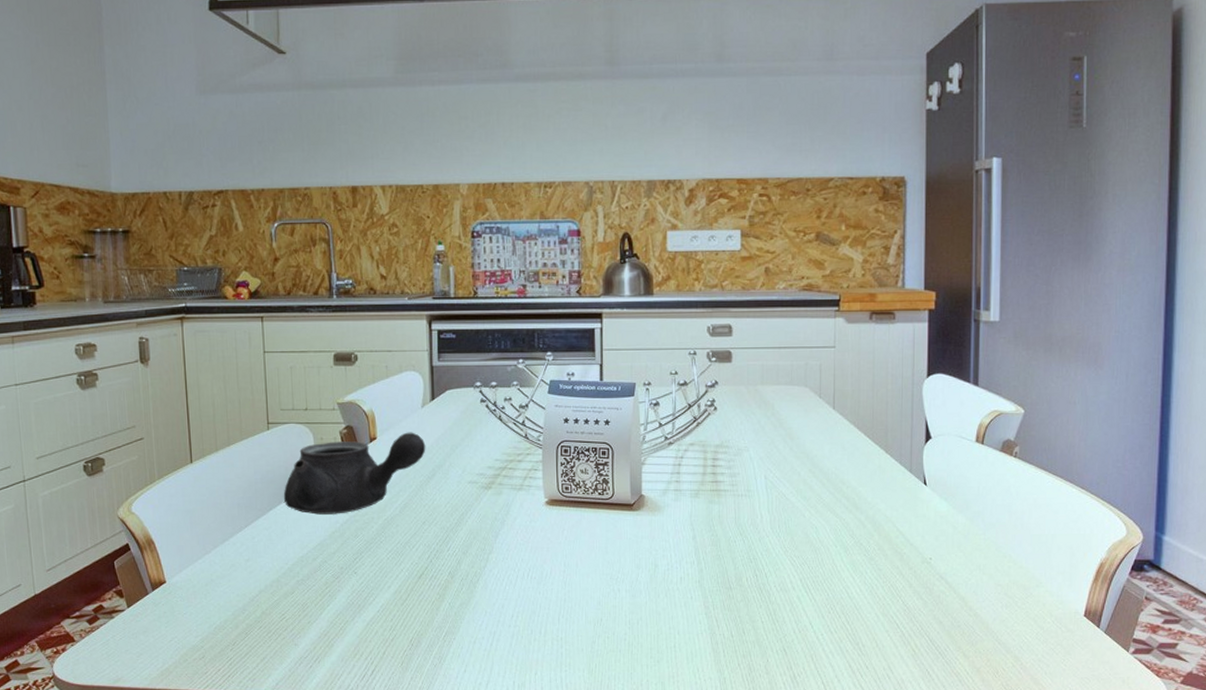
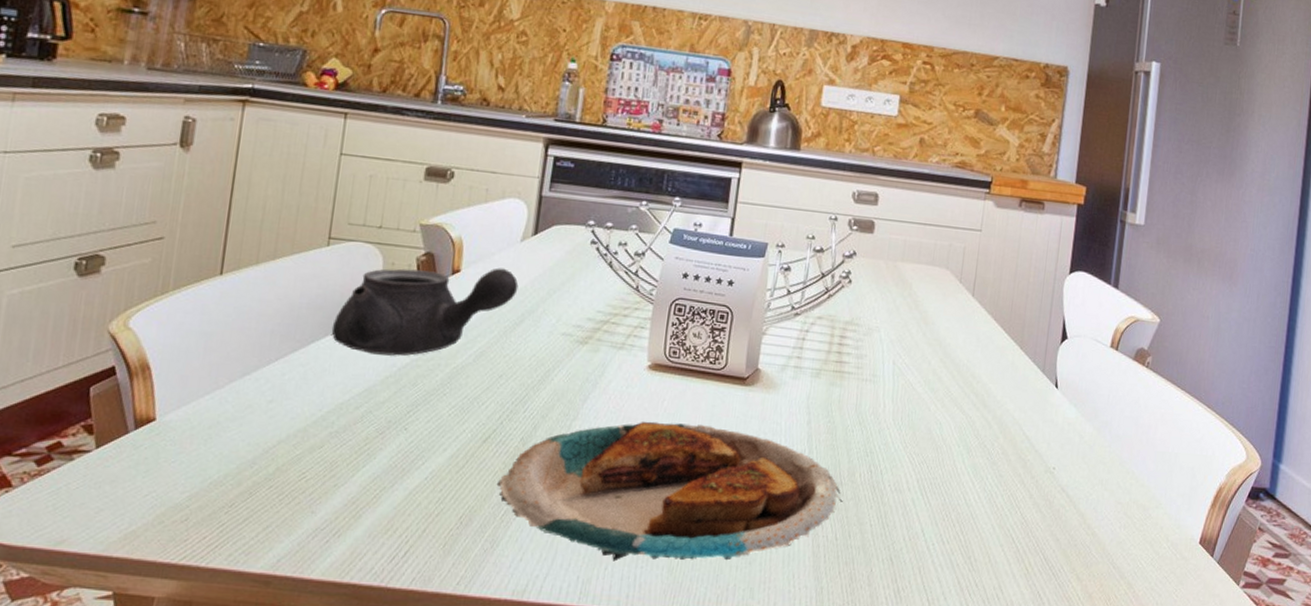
plate: none [435,548,734,668] -> present [496,421,843,562]

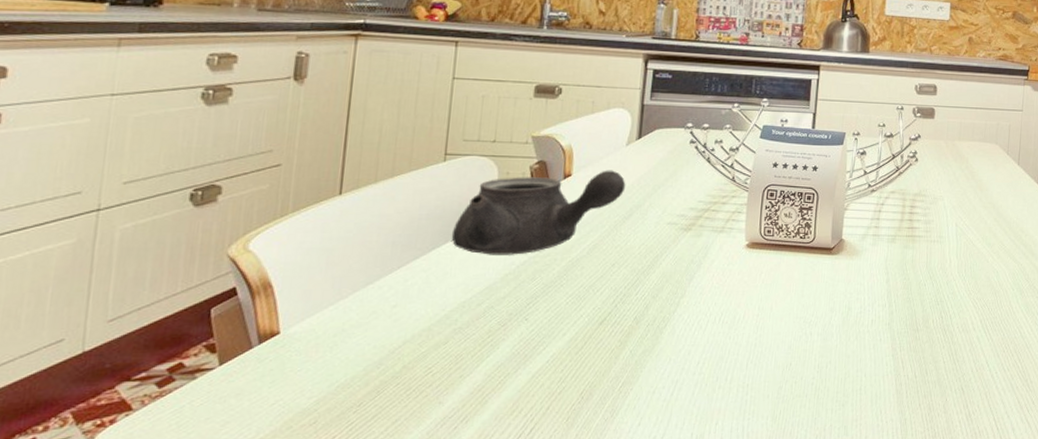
plate: present [496,421,843,562] -> none [613,291,920,417]

